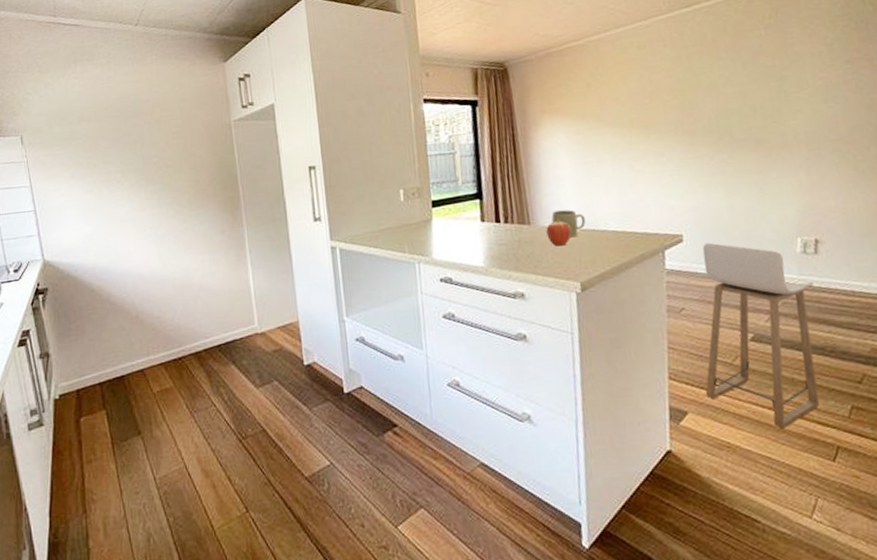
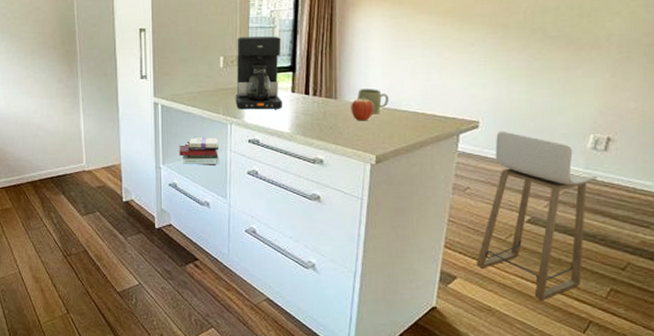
books: none [363,279,411,314] -> present [179,137,220,165]
coffee maker: none [416,162,473,246] -> present [235,36,282,110]

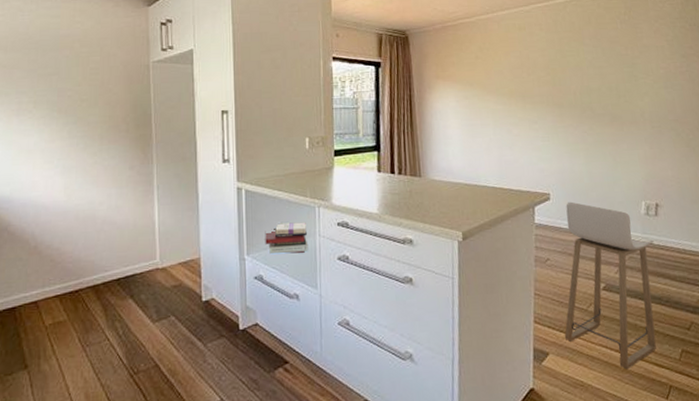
coffee maker: present [235,36,282,110] -> none [322,117,370,192]
fruit: present [351,98,374,121] -> none [434,175,456,198]
mug: present [357,89,389,115] -> none [440,166,469,191]

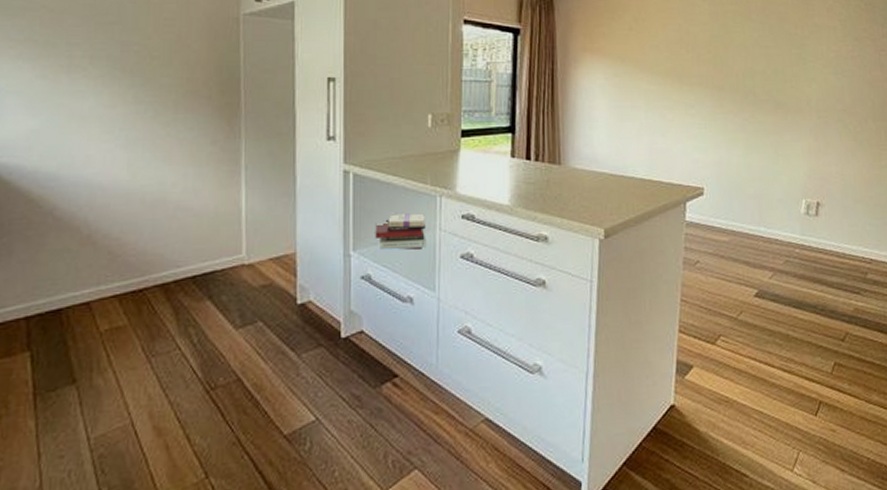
bar stool: present [564,201,657,369] -> none [710,197,813,383]

